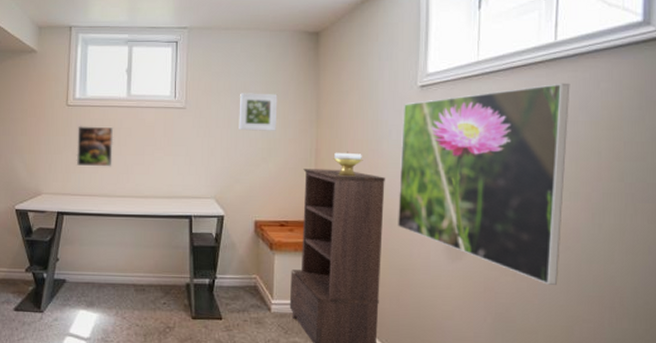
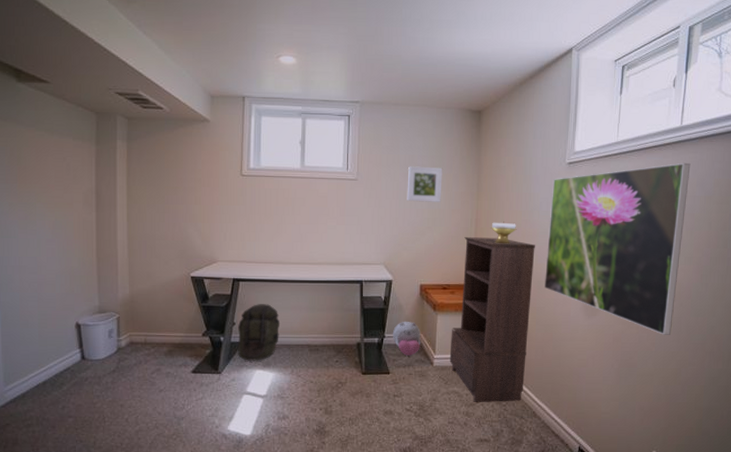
backpack: none [61,239,105,300] -> present [238,304,281,361]
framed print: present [76,125,114,167] -> none [251,195,288,236]
plush toy: none [224,260,256,300] -> present [392,321,421,356]

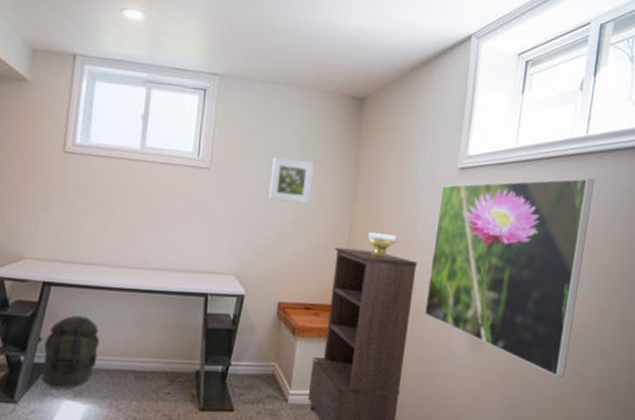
plush toy: present [392,321,421,356] -> none [239,346,275,389]

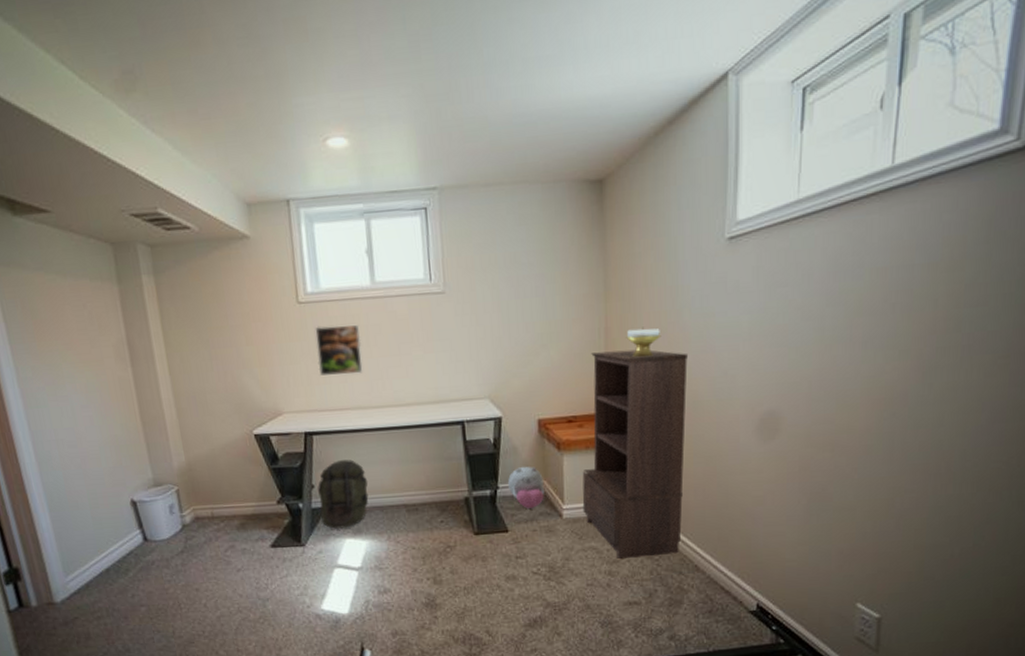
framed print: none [71,178,122,231] -> present [315,325,363,376]
plush toy: none [239,346,275,389] -> present [507,466,544,508]
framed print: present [268,157,314,204] -> none [510,264,557,314]
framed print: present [425,177,595,377] -> none [703,217,907,457]

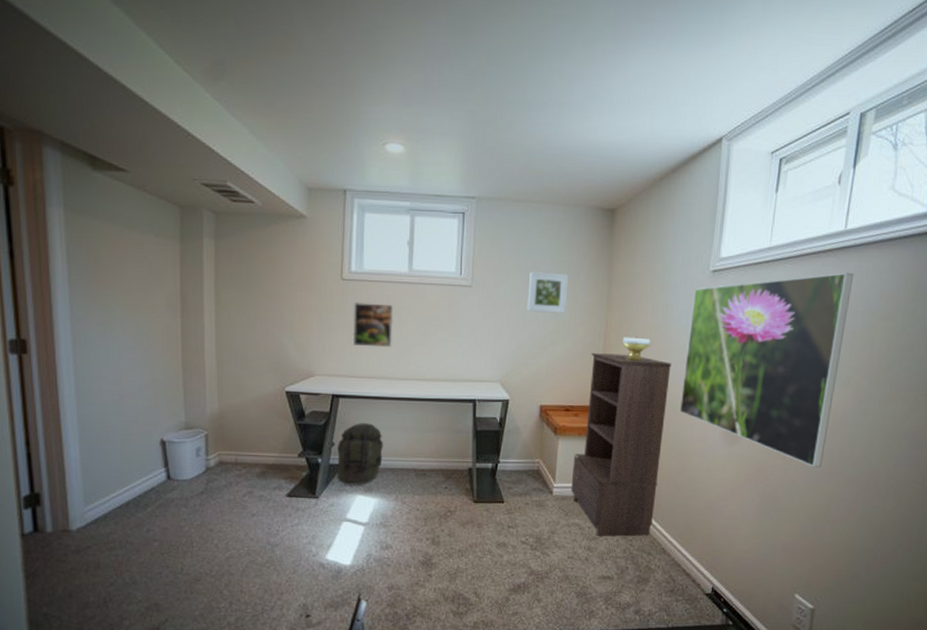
plush toy: present [507,466,544,508] -> none [507,445,539,483]
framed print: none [510,264,557,314] -> present [527,272,569,313]
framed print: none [703,217,907,457] -> present [680,272,854,467]

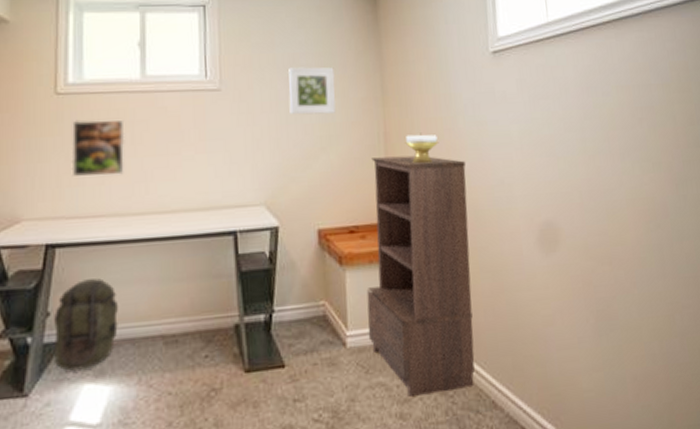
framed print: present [680,272,854,467] -> none [477,43,654,270]

